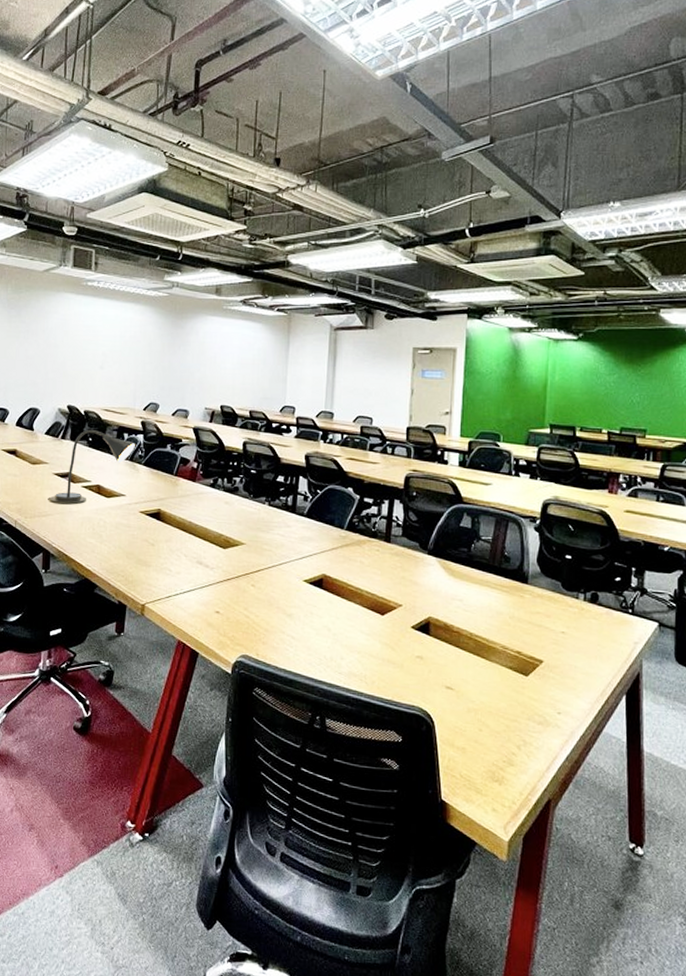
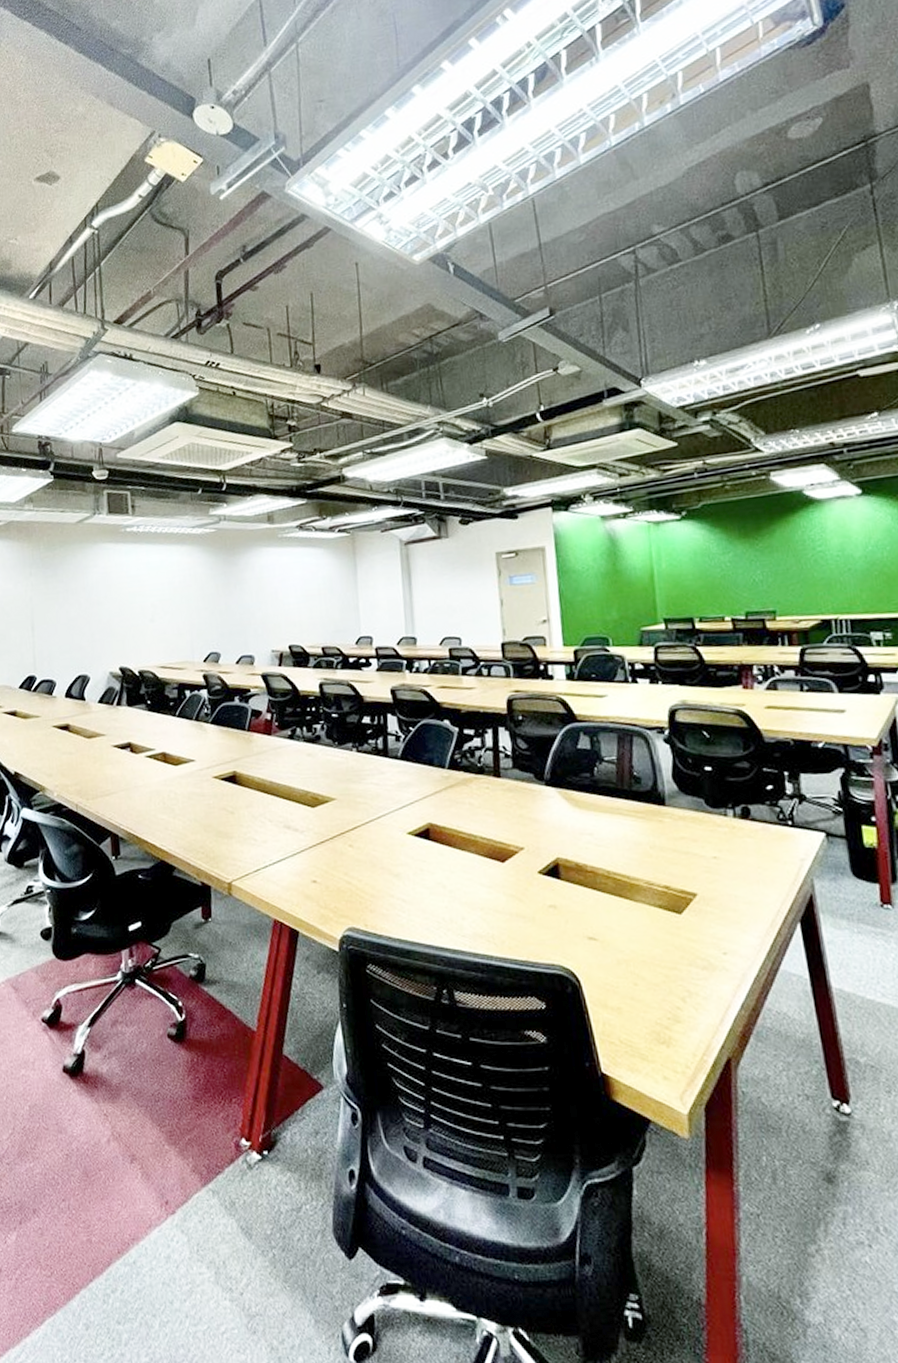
desk lamp: present [48,429,135,506] -> none [109,690,199,781]

